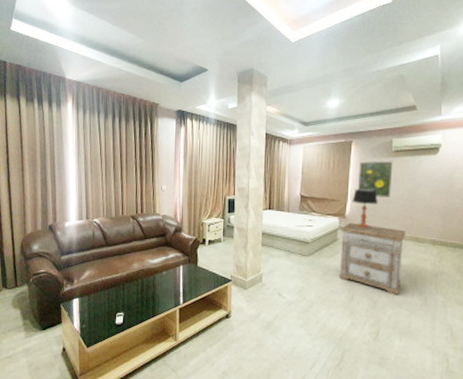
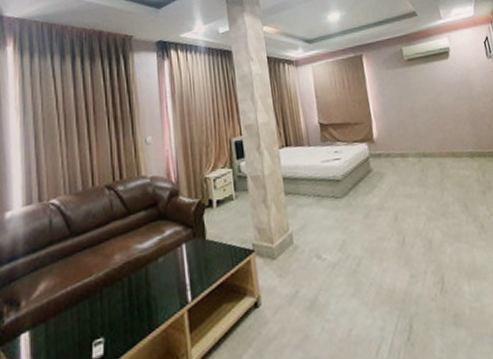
nightstand: present [339,222,405,296] -> none [372,145,452,228]
table lamp: present [352,189,378,229] -> none [376,105,404,153]
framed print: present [358,161,393,198] -> none [375,71,415,114]

